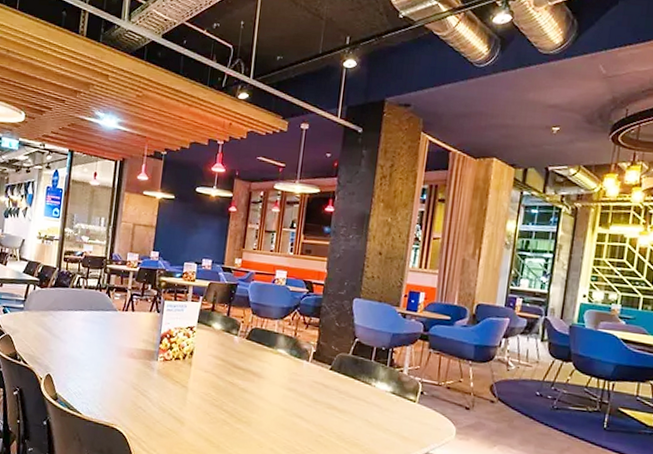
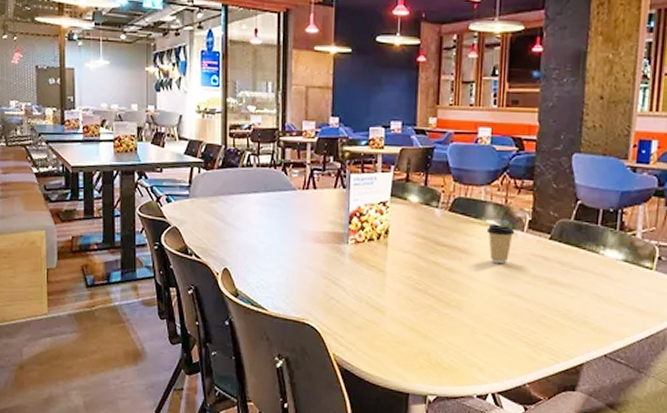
coffee cup: none [277,352,301,388] -> present [486,224,515,264]

